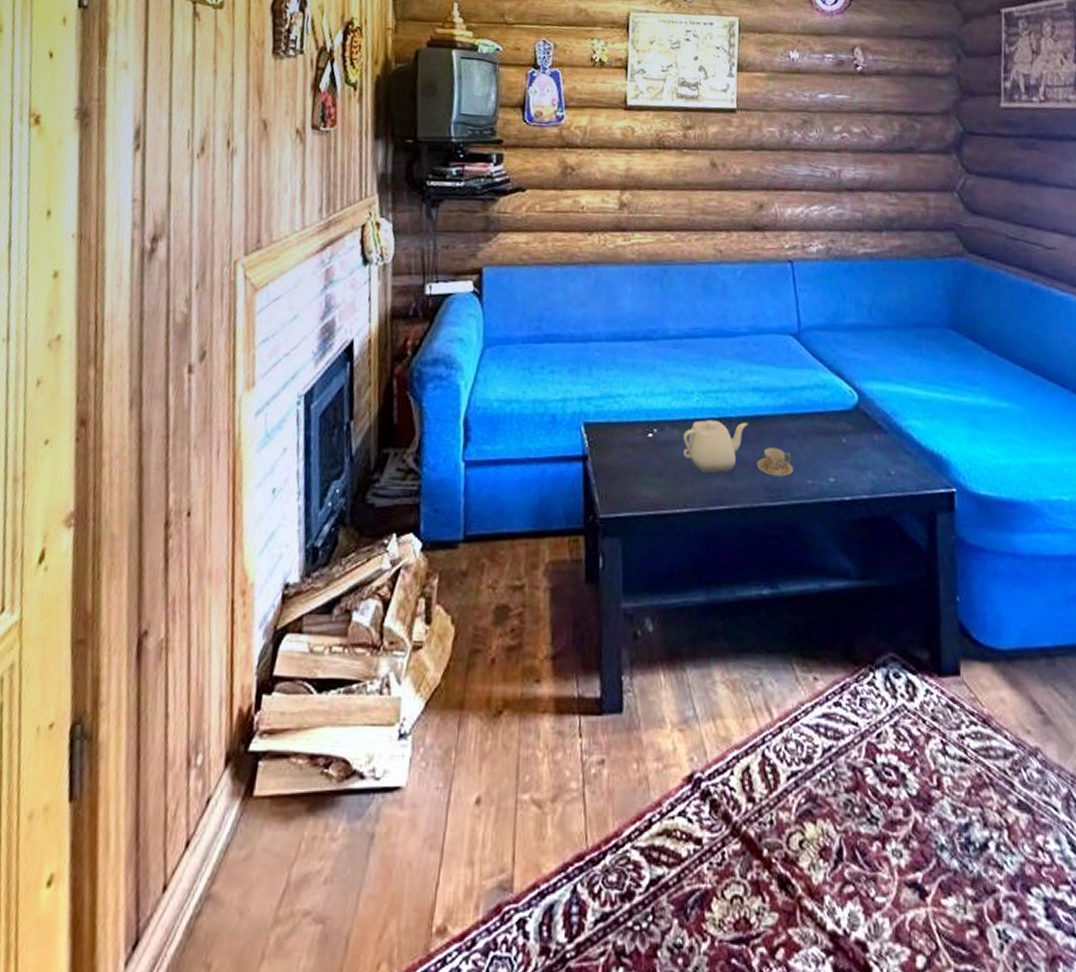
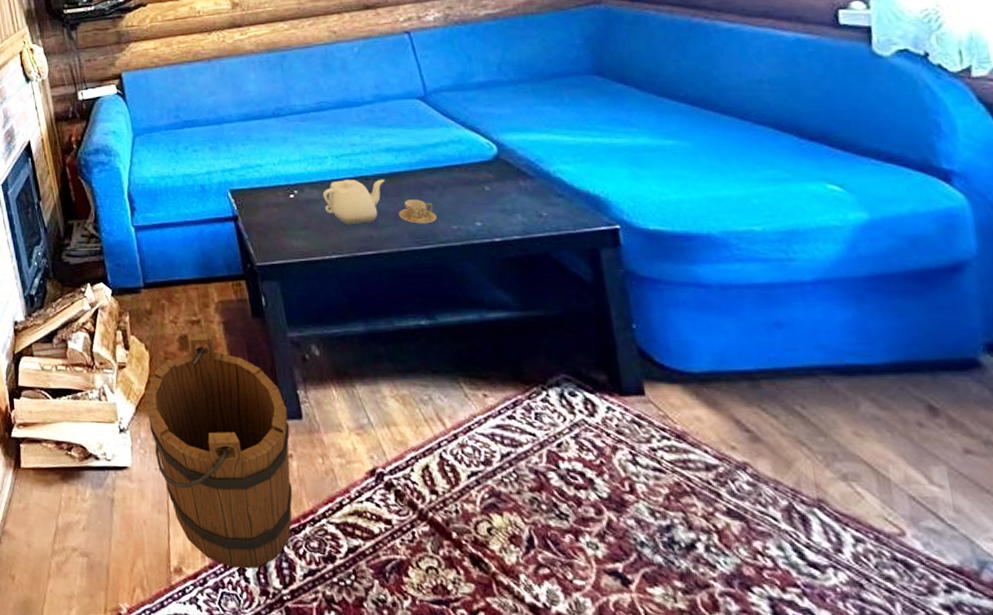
bucket: none [438,602,607,920] -> present [145,333,293,569]

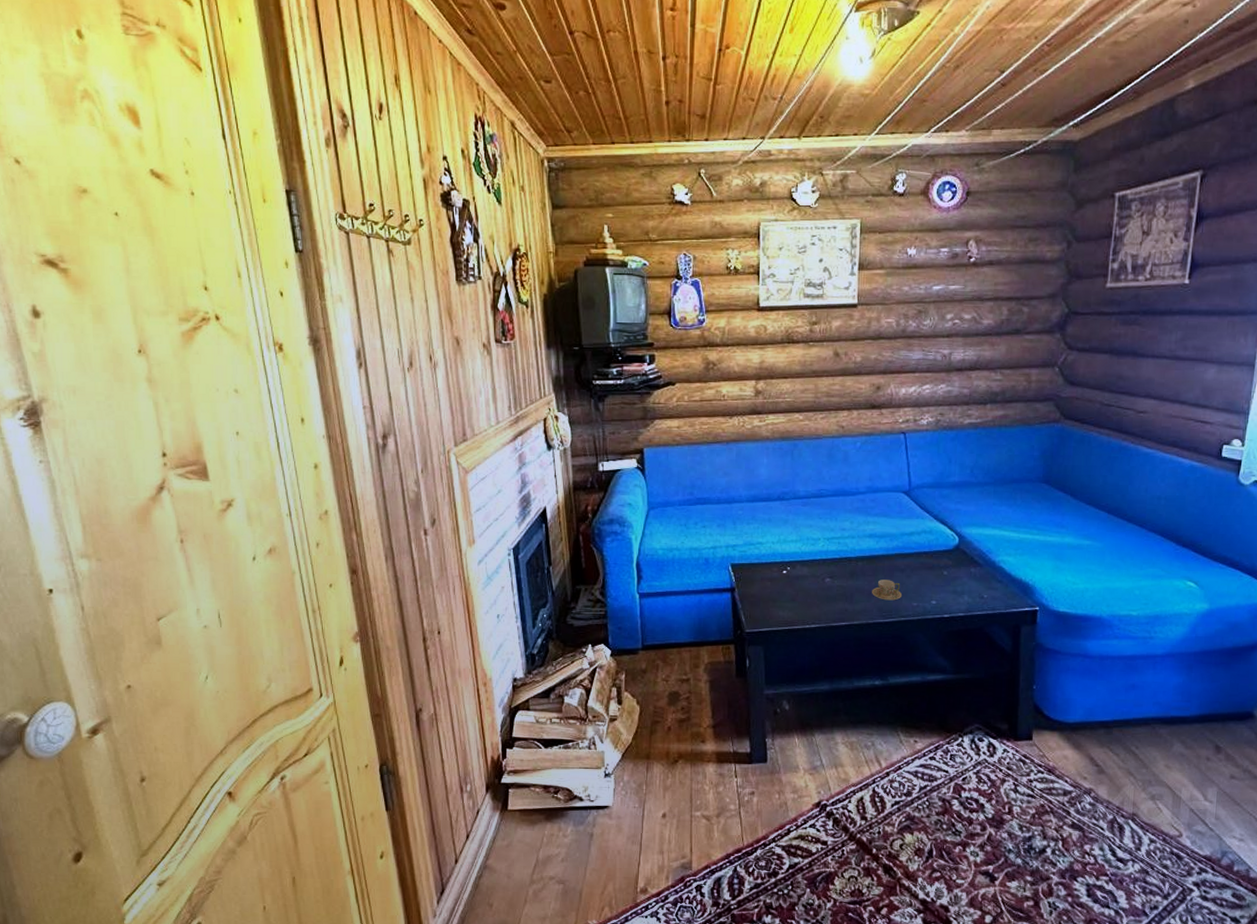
bucket: present [145,333,293,569] -> none [631,690,756,886]
teapot: present [322,179,385,225] -> none [811,560,865,600]

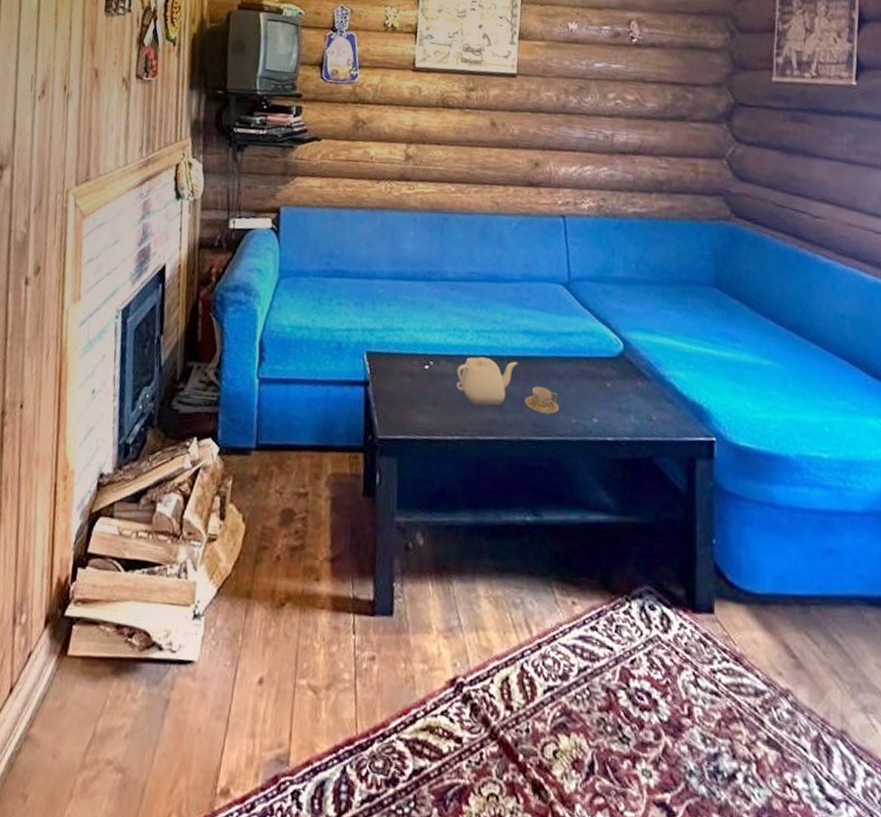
teapot: none [811,560,865,600] -> present [456,356,518,407]

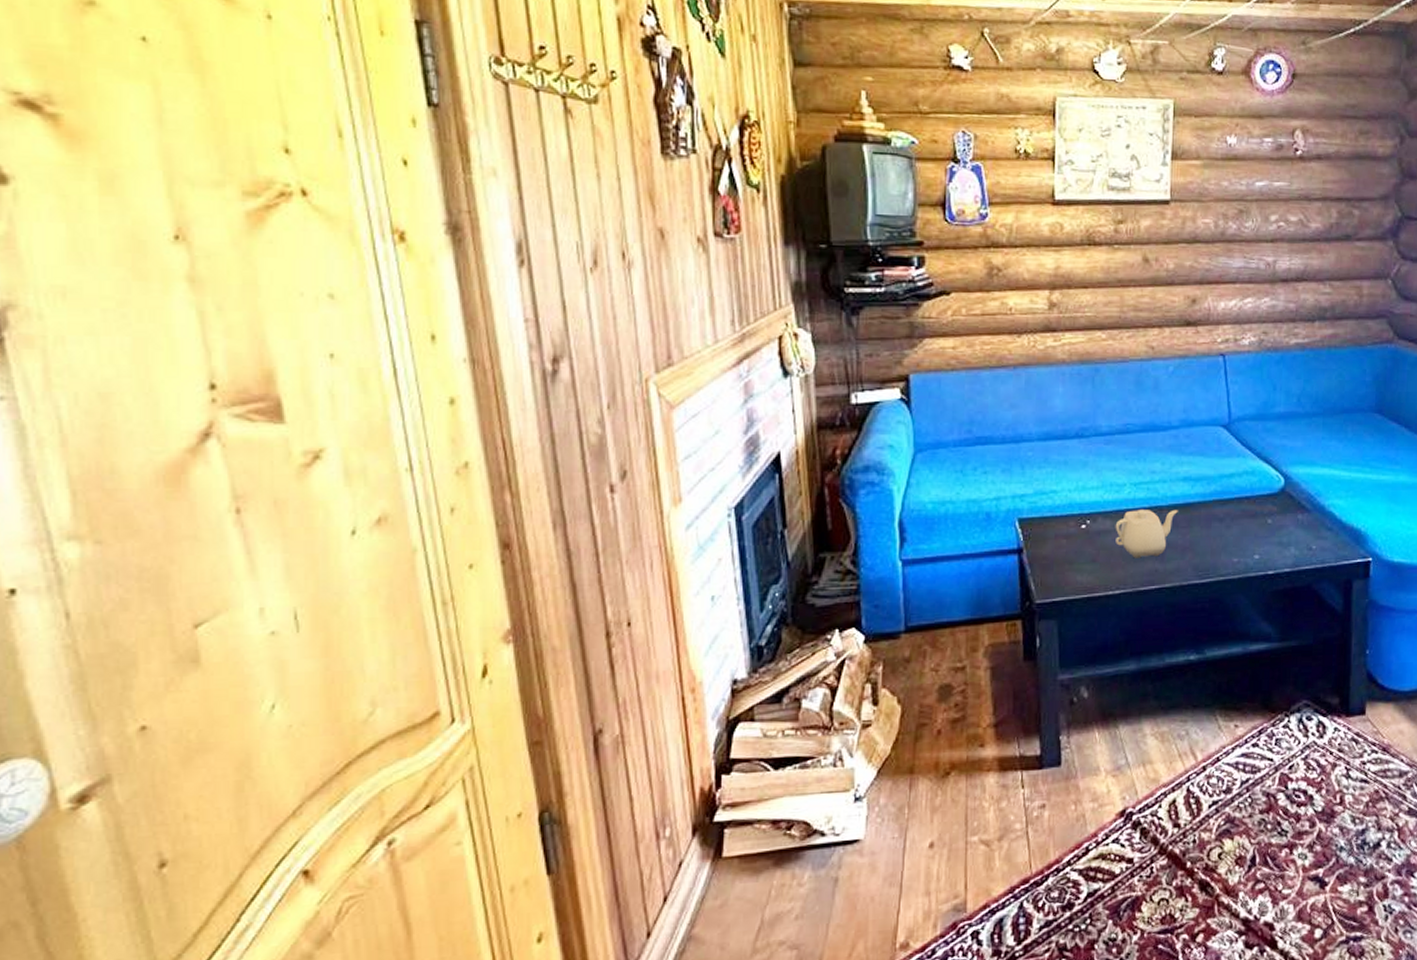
teacup: present [525,386,559,414] -> none [1186,532,1220,557]

